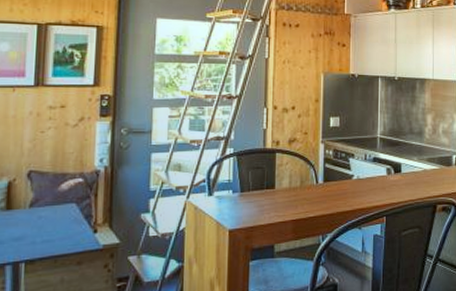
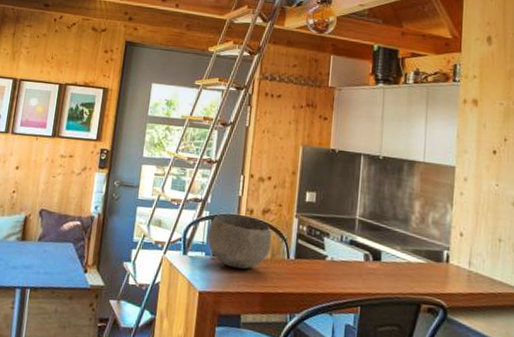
bowl: none [233,148,299,201] -> present [207,214,272,269]

